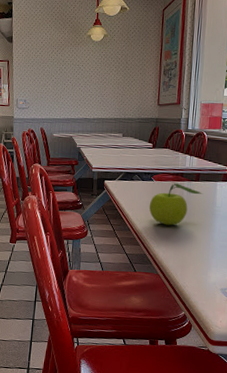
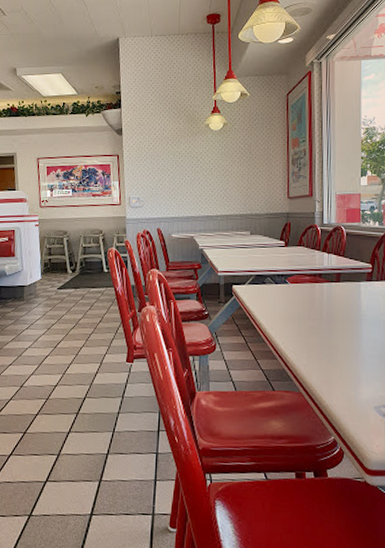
fruit: present [149,183,204,226] -> none [285,285,346,335]

